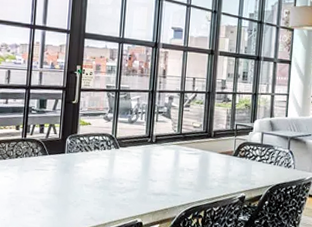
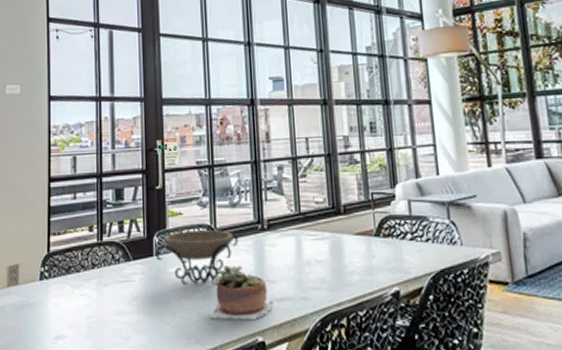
decorative bowl: none [66,137,132,178] -> present [155,230,238,284]
succulent plant: none [102,165,153,206] -> present [208,264,274,319]

